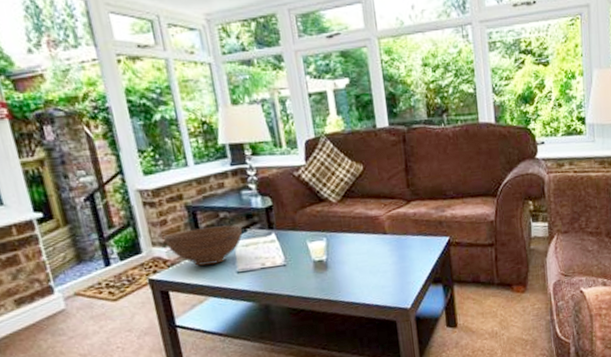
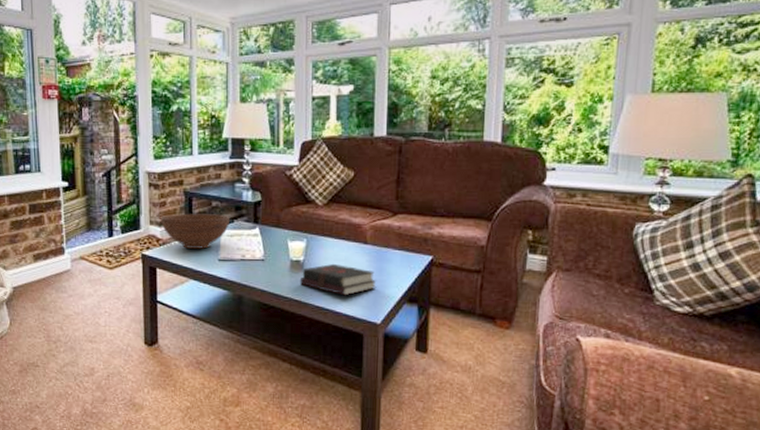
hardback book: none [325,258,402,288] -> present [299,264,377,296]

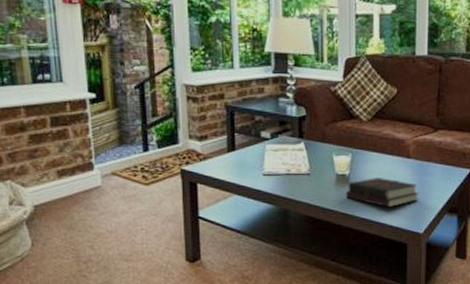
fruit bowl: present [161,213,231,249] -> none [201,128,275,164]

